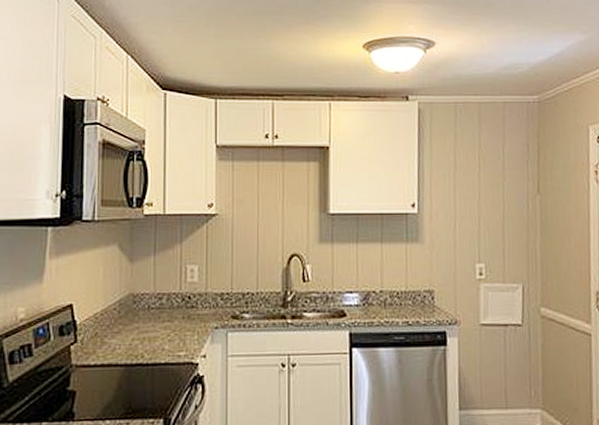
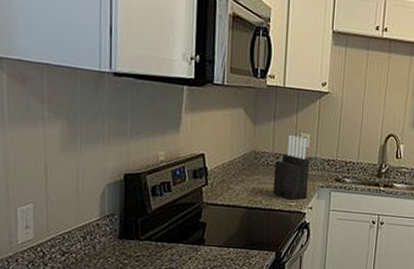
knife block: none [156,268,199,349] -> present [272,134,310,200]

